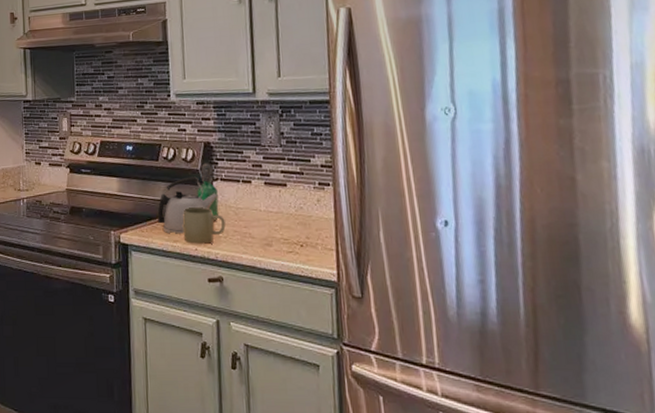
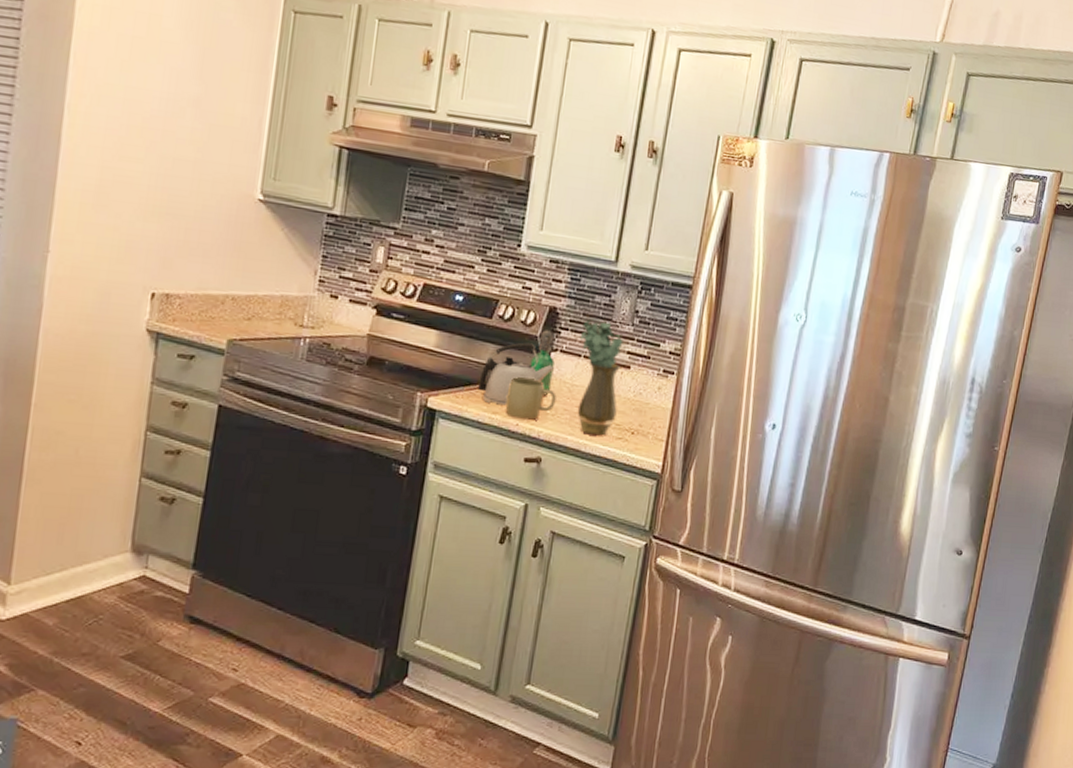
vase: none [235,143,283,252] -> present [577,314,623,436]

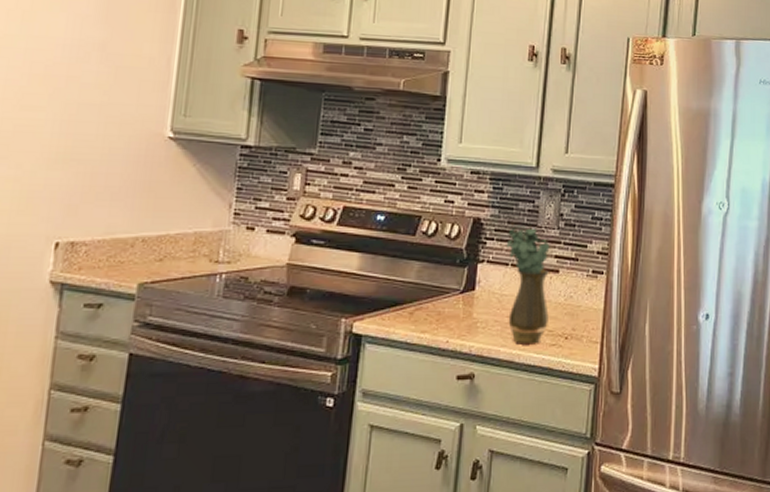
kettle: present [478,342,555,406] -> none [405,256,483,323]
mug: present [504,377,556,421] -> none [433,292,486,337]
soap dispenser: present [530,330,555,397] -> none [457,242,482,311]

